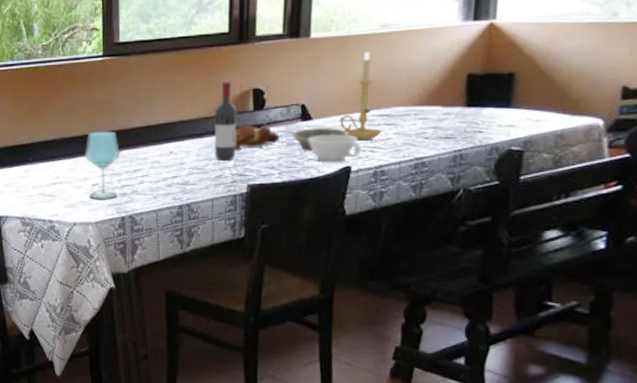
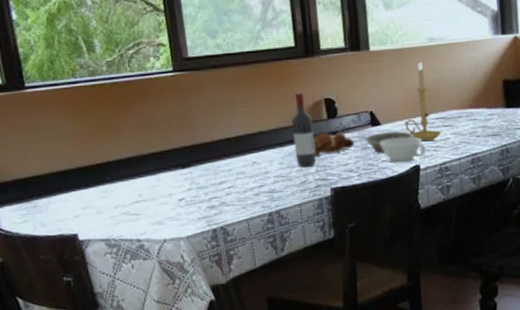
wine glass: present [84,131,121,200] -> none [165,145,205,215]

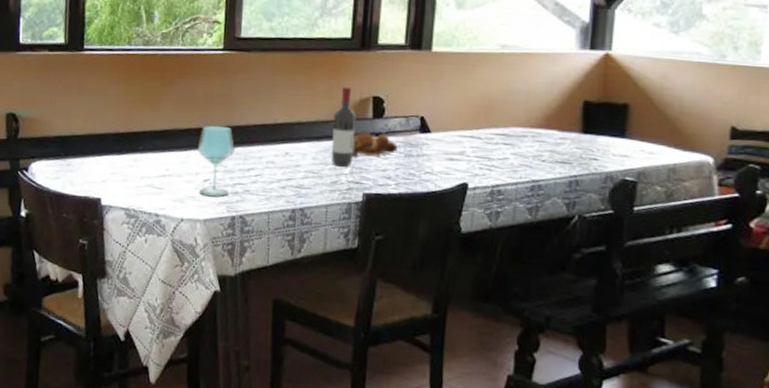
wine glass: none [165,145,205,215] -> present [197,125,236,197]
bowl: present [365,131,414,153] -> none [410,141,467,164]
cup: present [379,137,426,163] -> none [425,148,479,178]
candle holder: present [405,62,441,142] -> none [458,69,500,159]

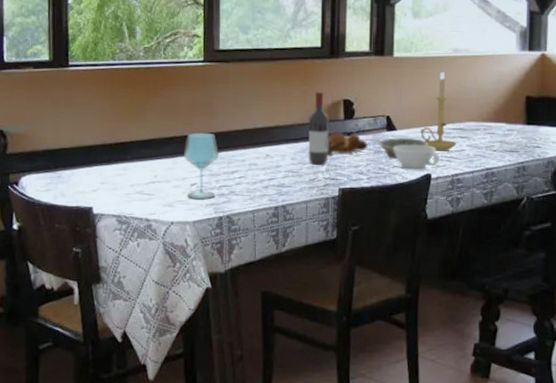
bowl: none [410,141,467,164] -> present [379,138,429,158]
cup: none [425,148,479,178] -> present [392,144,439,170]
candle holder: none [458,69,500,159] -> present [420,71,457,151]

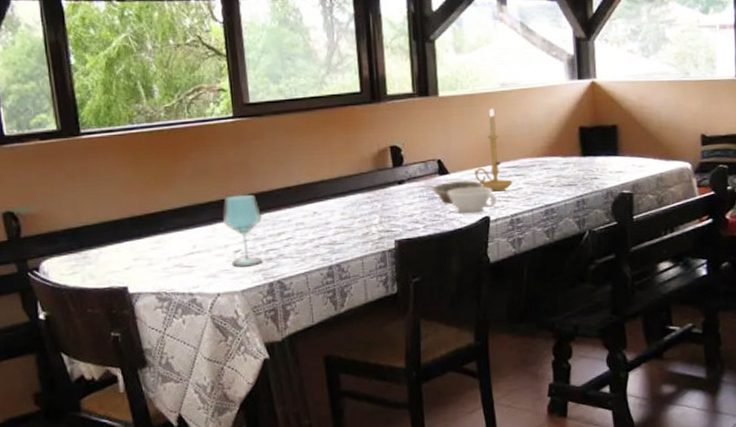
wine bottle: present [308,92,330,165] -> none [355,140,381,218]
bread loaf: present [327,131,368,155] -> none [377,180,421,207]

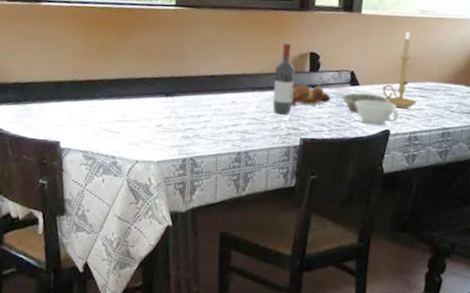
wine glass: present [222,194,263,267] -> none [151,75,187,141]
wine bottle: none [355,140,381,218] -> present [272,43,296,115]
bread loaf: none [377,180,421,207] -> present [291,83,331,106]

